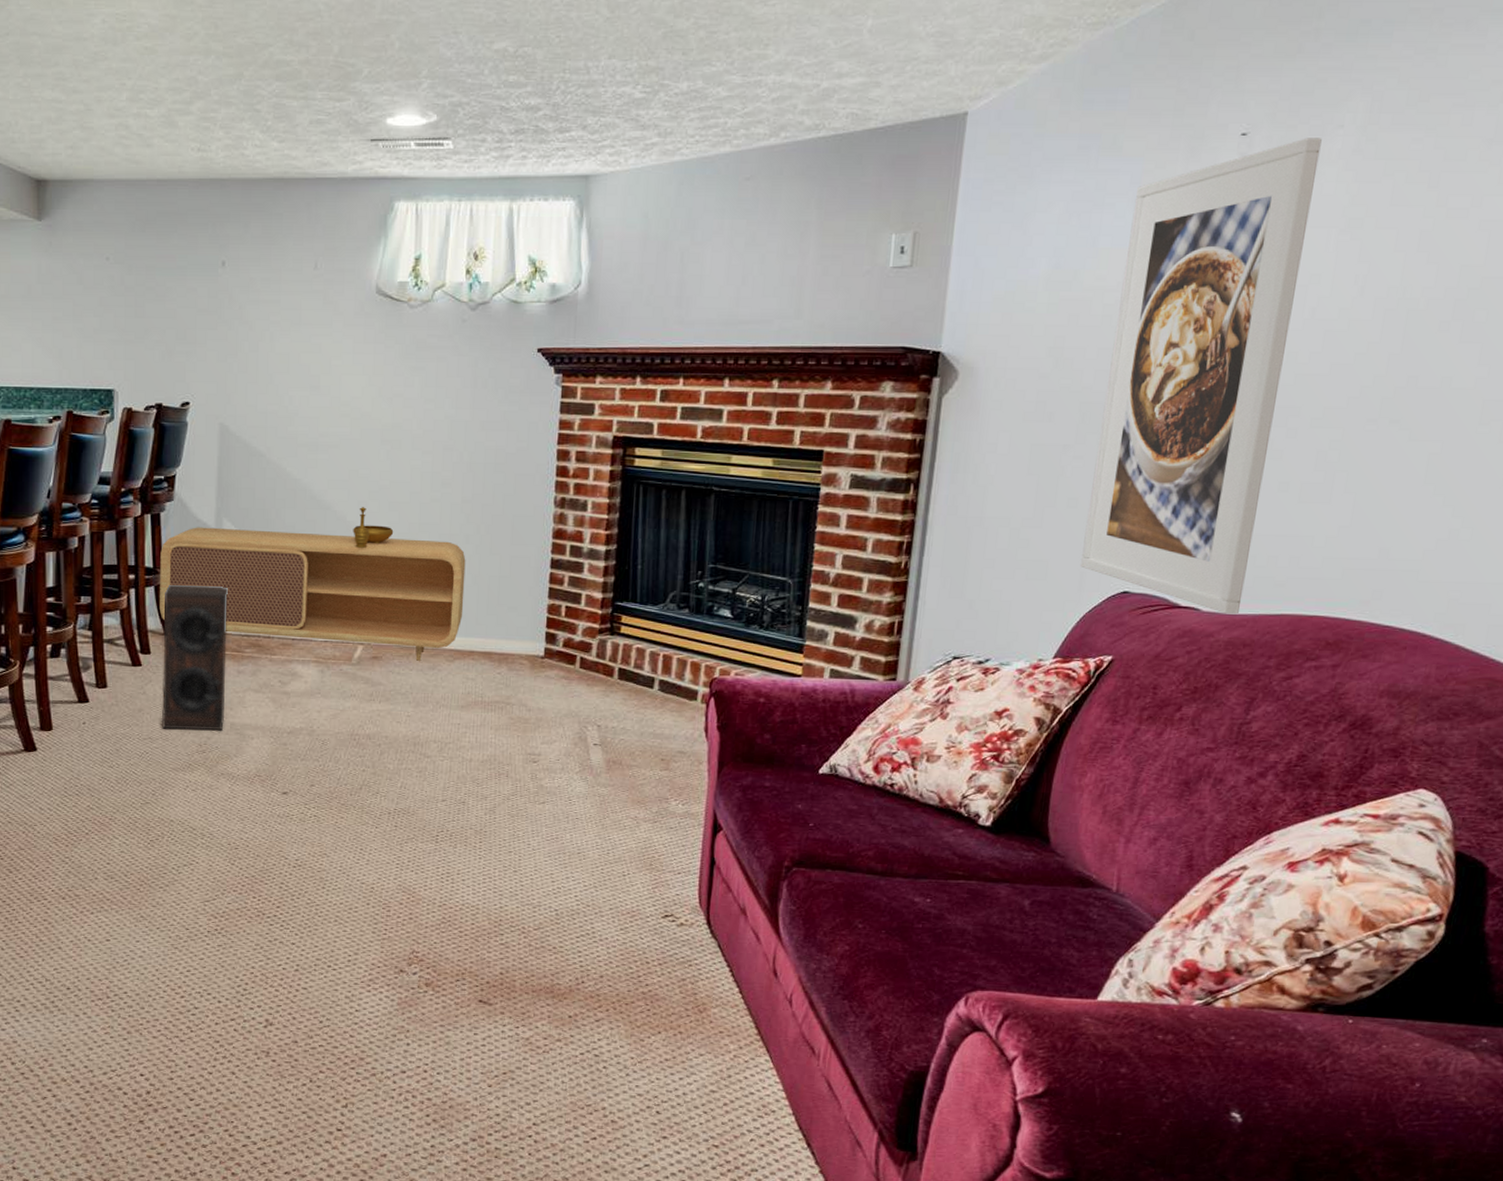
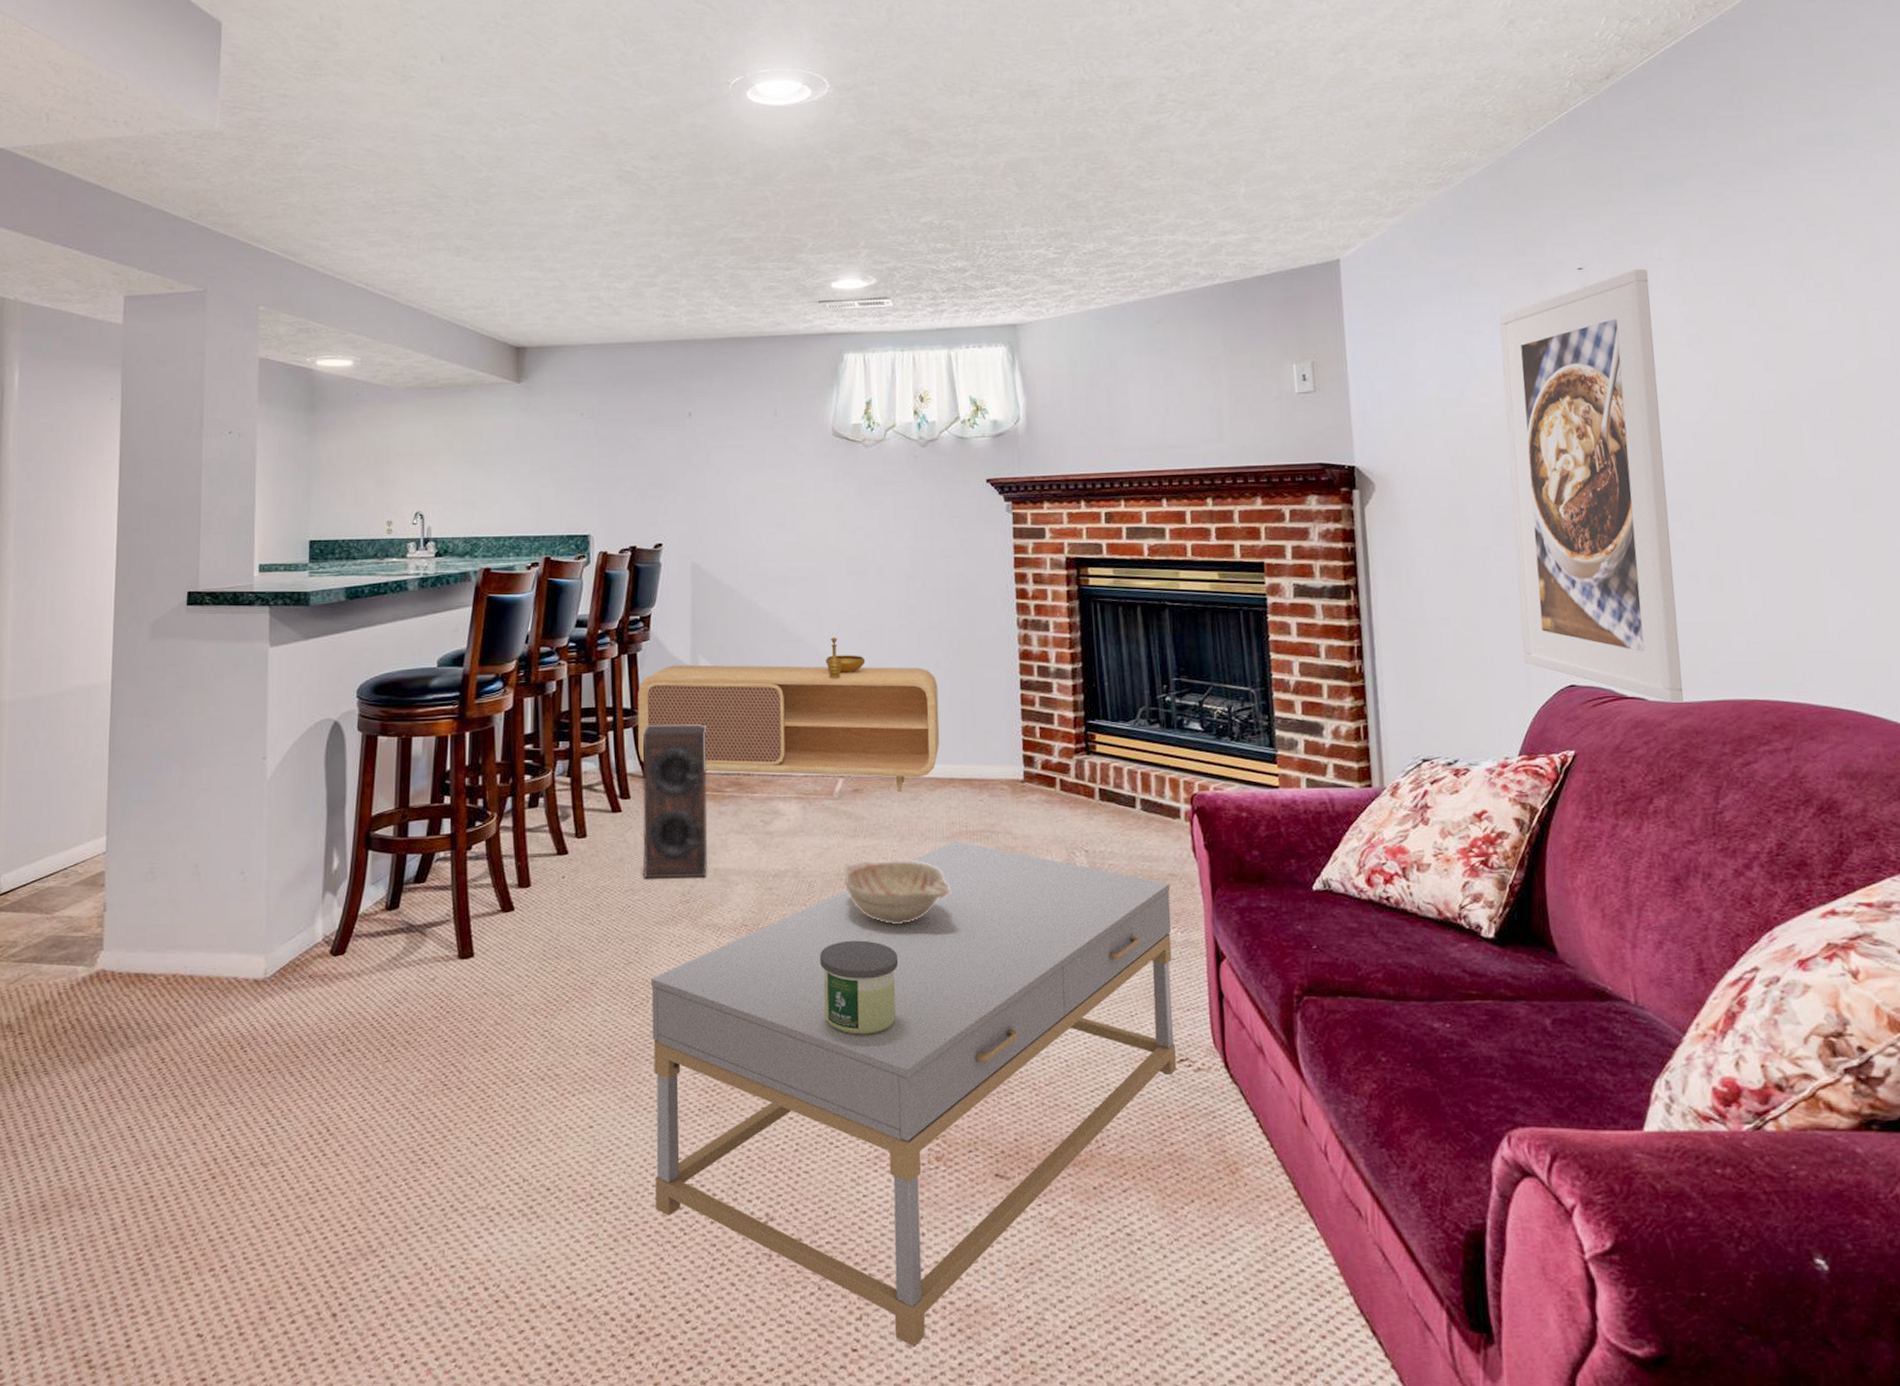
coffee table: none [166,709,678,1131] -> present [650,840,1176,1347]
candle: none [329,794,405,878] -> present [820,940,899,1035]
decorative bowl: none [357,724,460,782] -> present [843,860,950,924]

